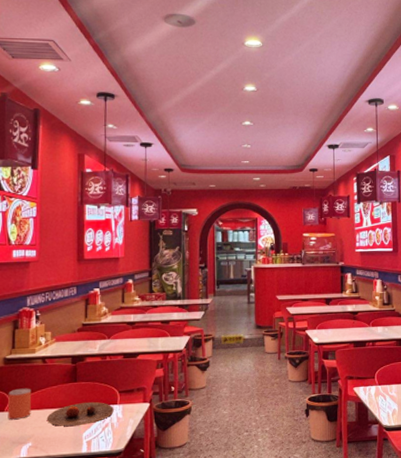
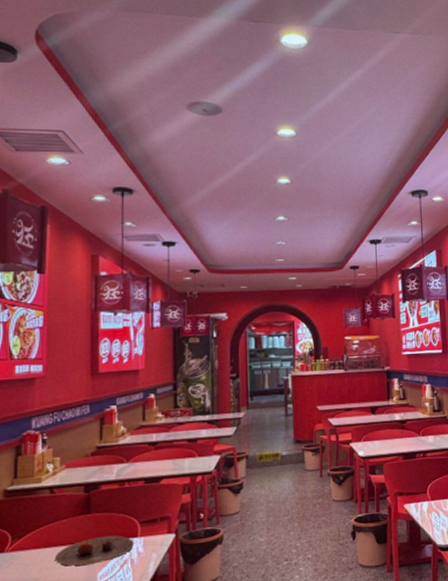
beverage can: present [7,388,32,420] -> none [8,523,37,562]

